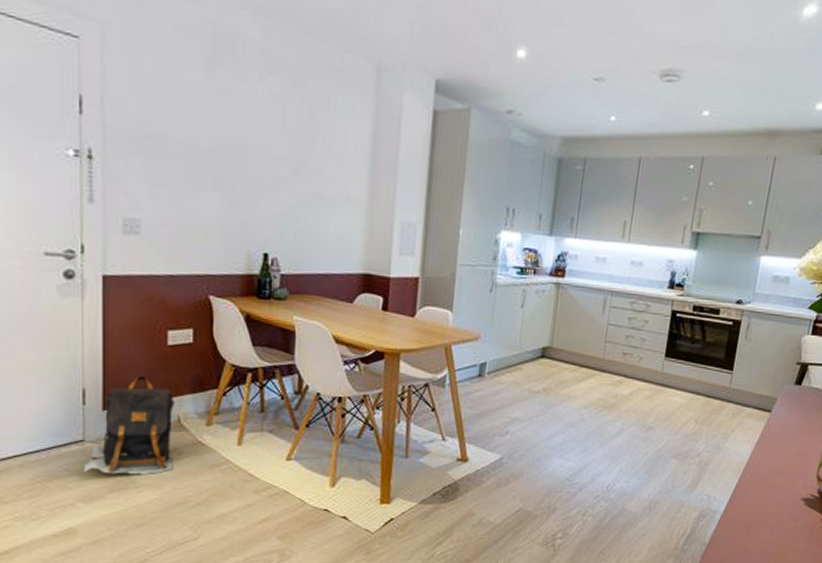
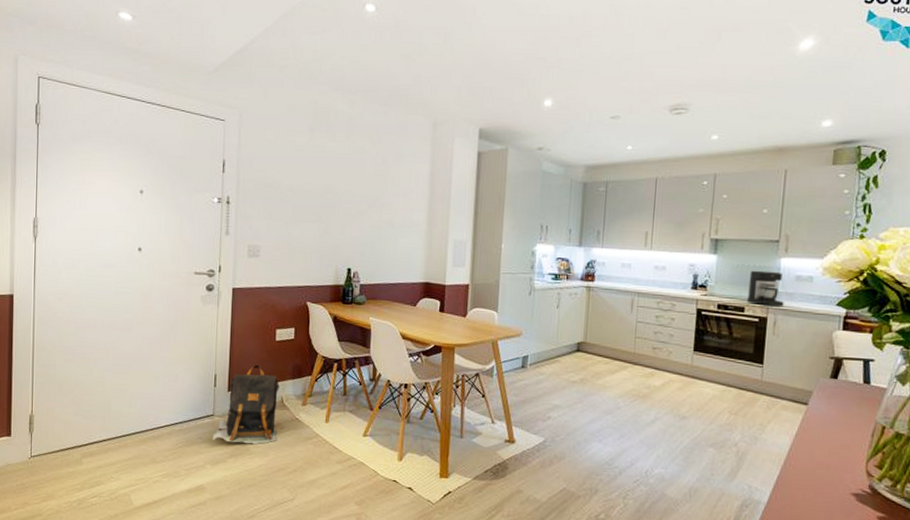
coffee maker: none [723,268,761,310] -> present [747,270,784,307]

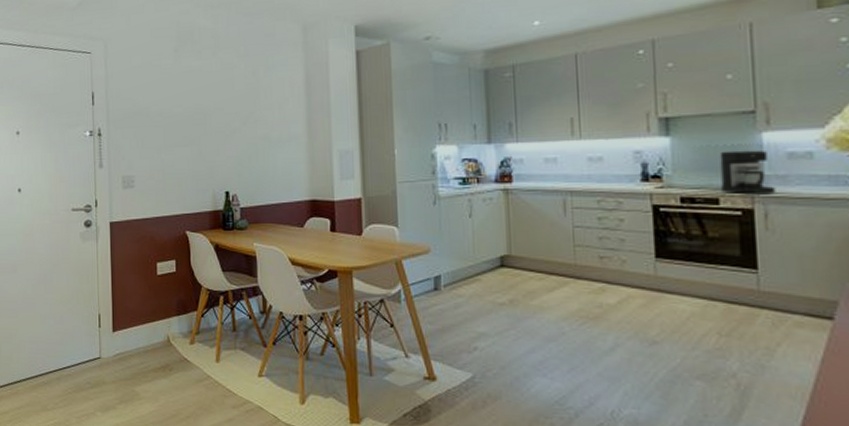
backpack: present [212,364,279,445] -> none [100,301,166,389]

